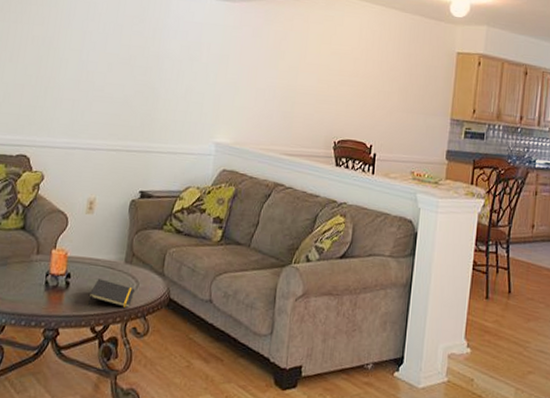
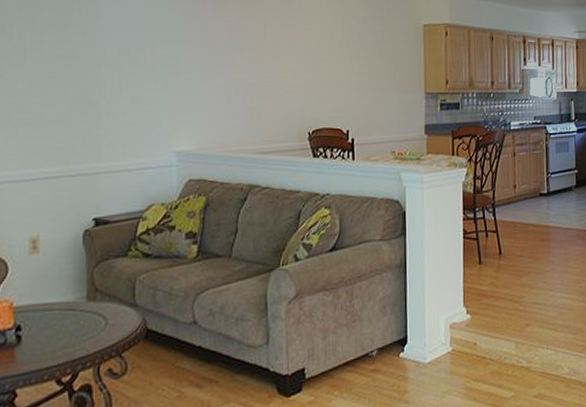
notepad: present [88,279,135,308] -> none [47,324,104,357]

